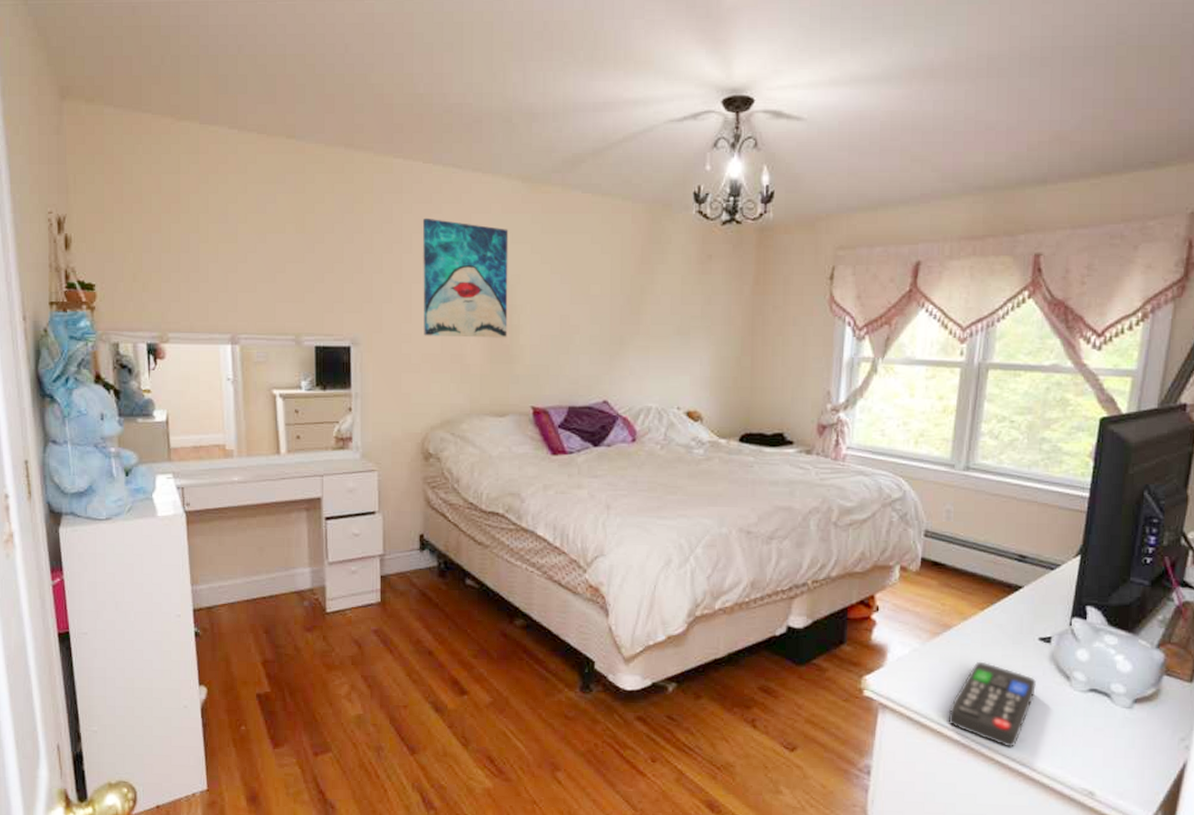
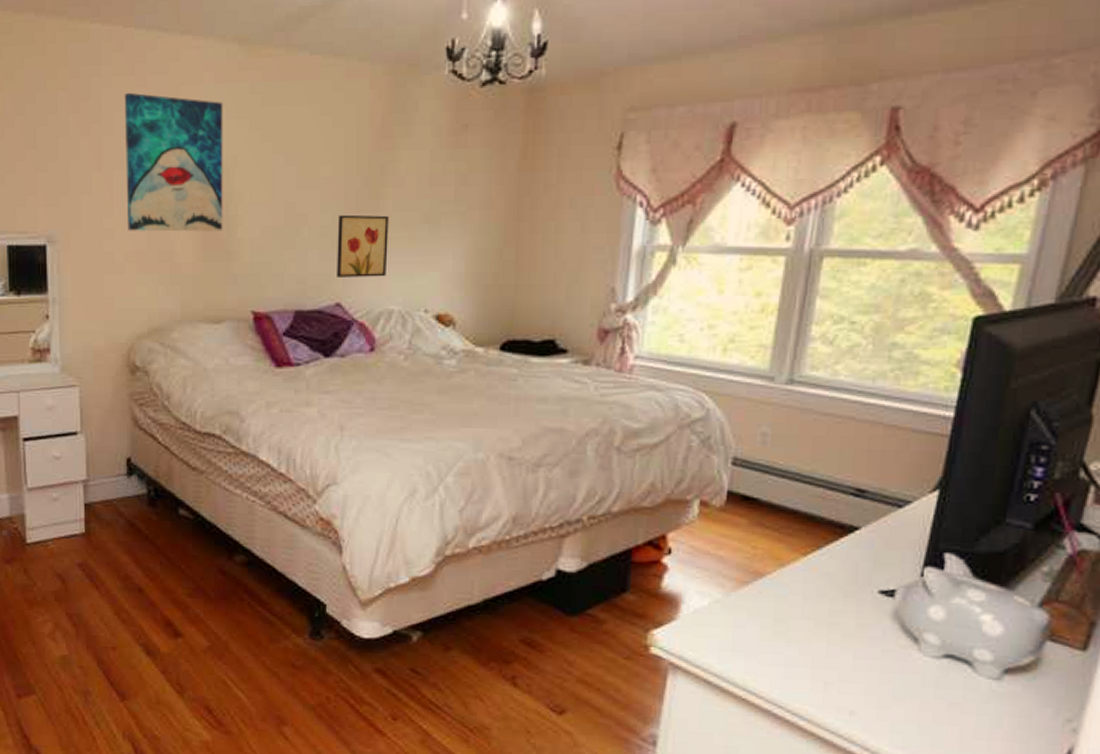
wall art: none [604,326,647,379] -> present [337,214,389,277]
remote control: present [948,661,1036,748] -> none [756,617,873,721]

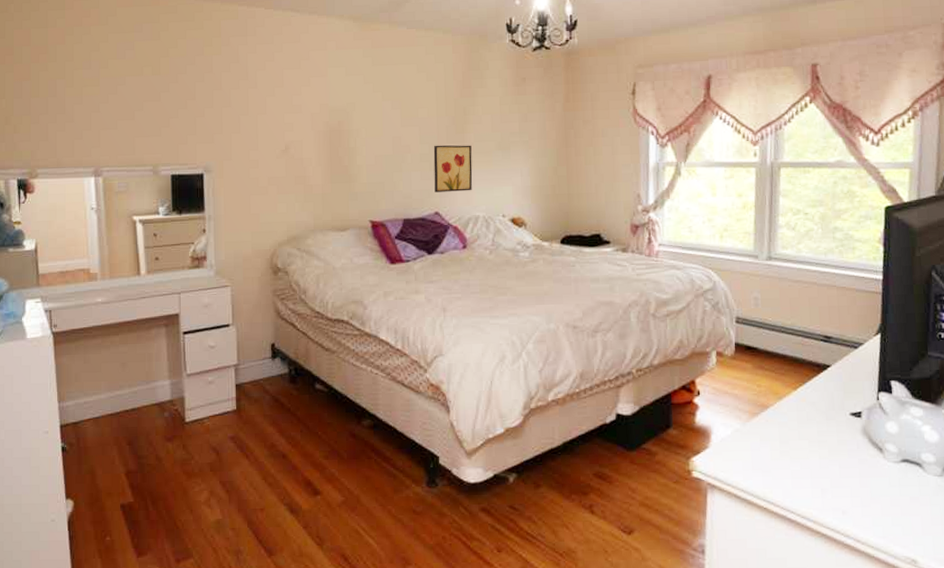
wall art: present [124,92,223,232] -> none [265,56,346,161]

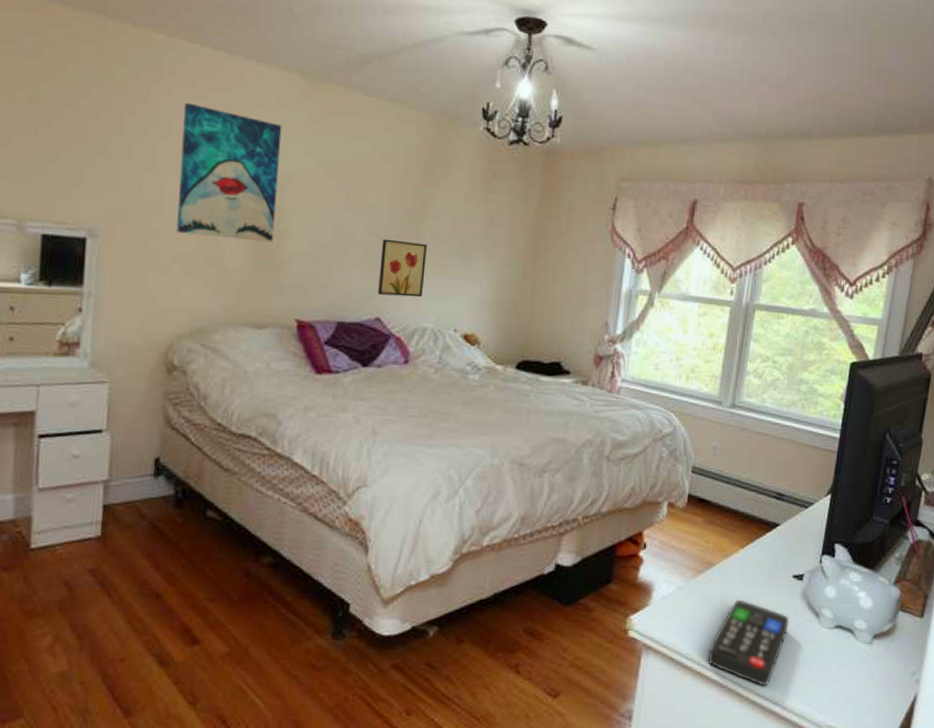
wall art: none [265,56,346,161] -> present [176,102,282,243]
remote control: none [772,438,852,520] -> present [707,599,789,686]

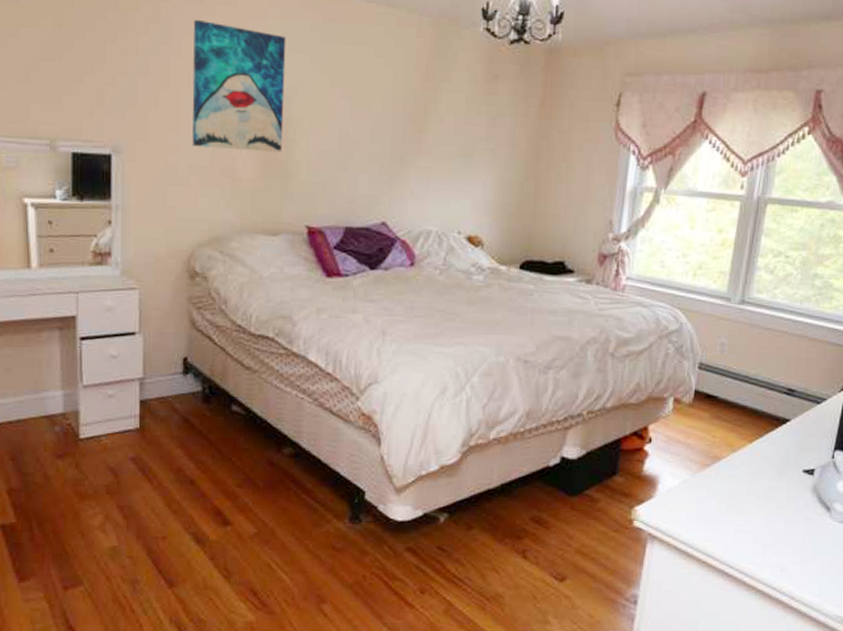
wall art: present [378,238,427,298] -> none [383,144,430,201]
remote control: present [707,599,789,686] -> none [713,492,798,577]

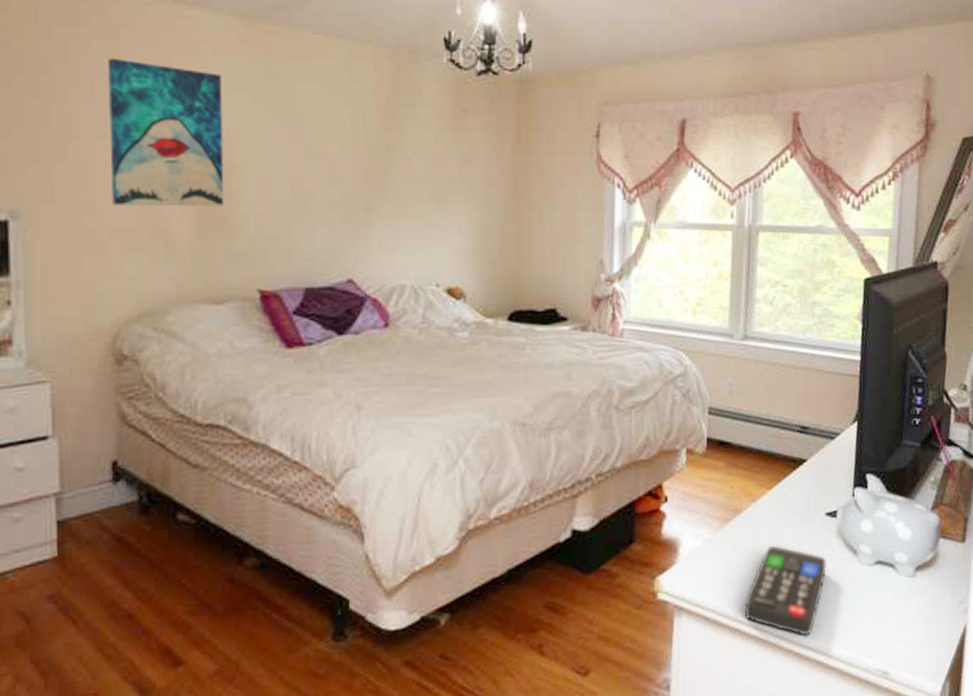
remote control: none [713,492,798,577] -> present [744,545,827,636]

